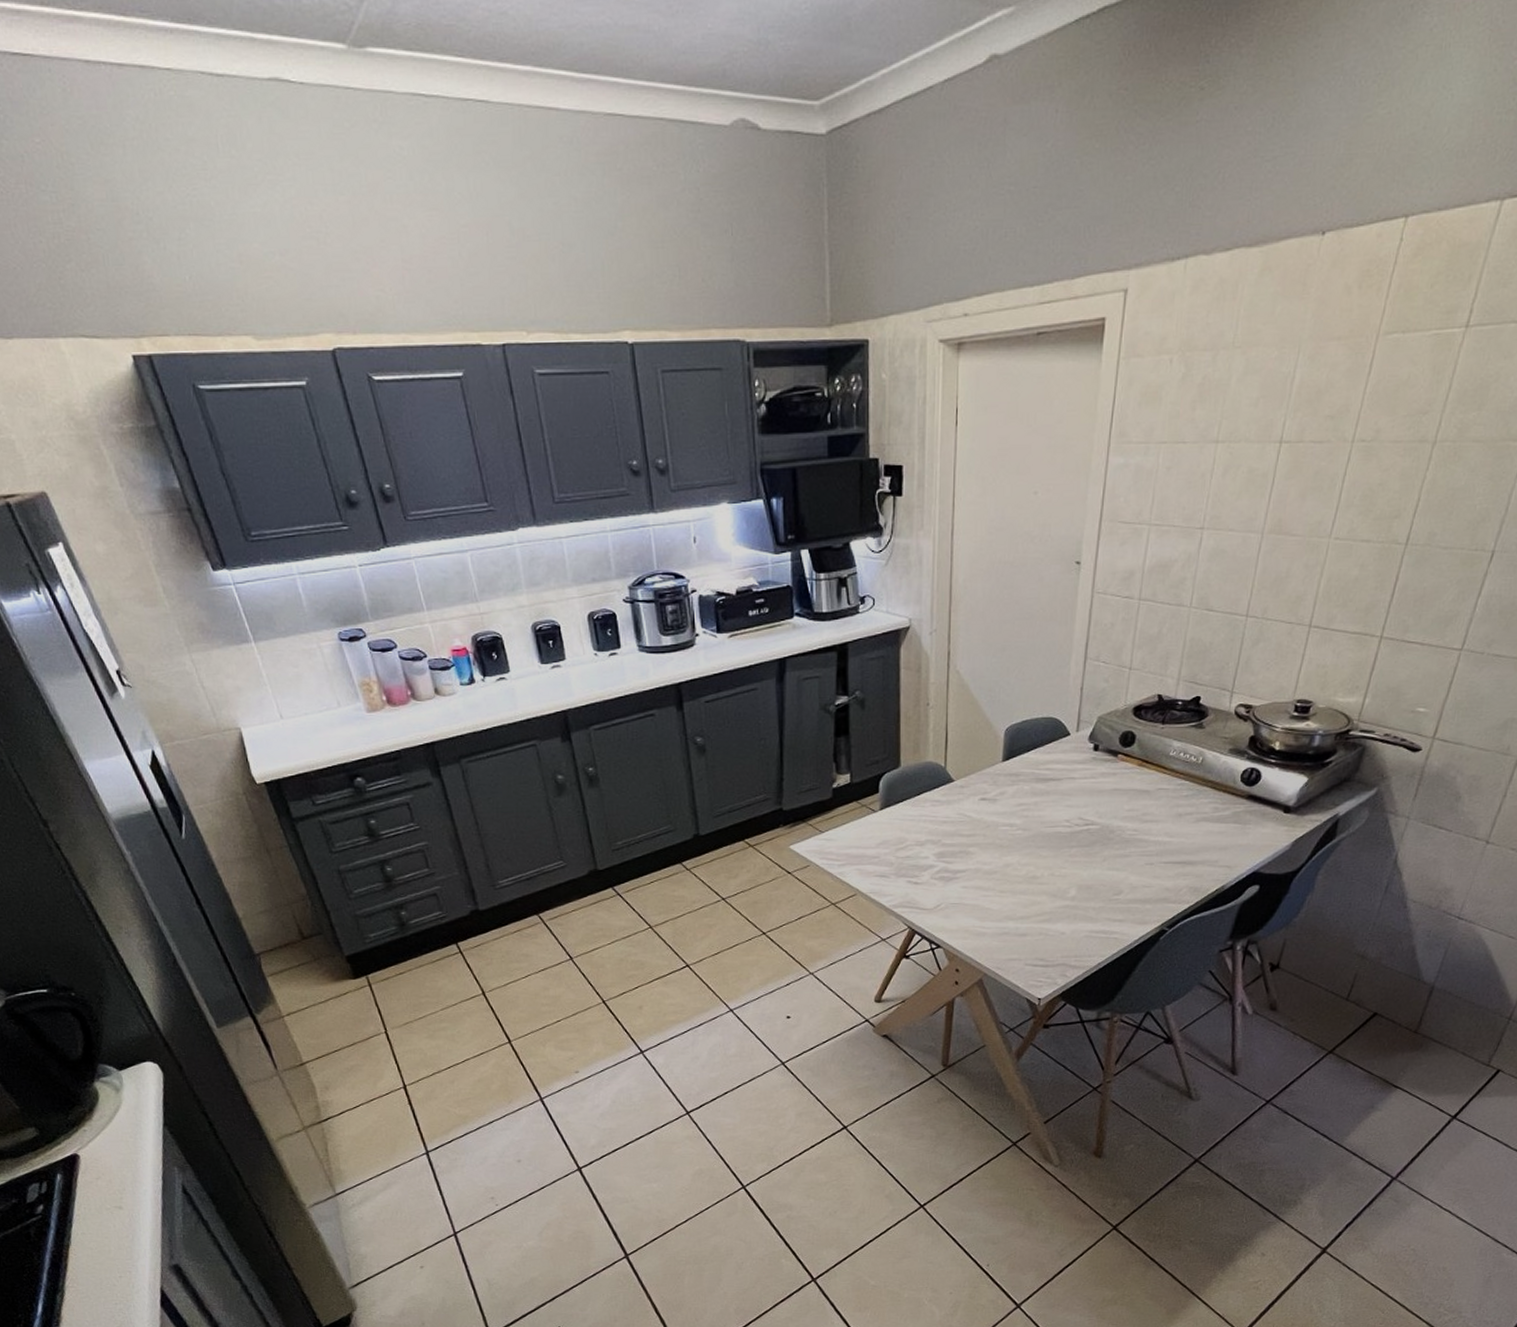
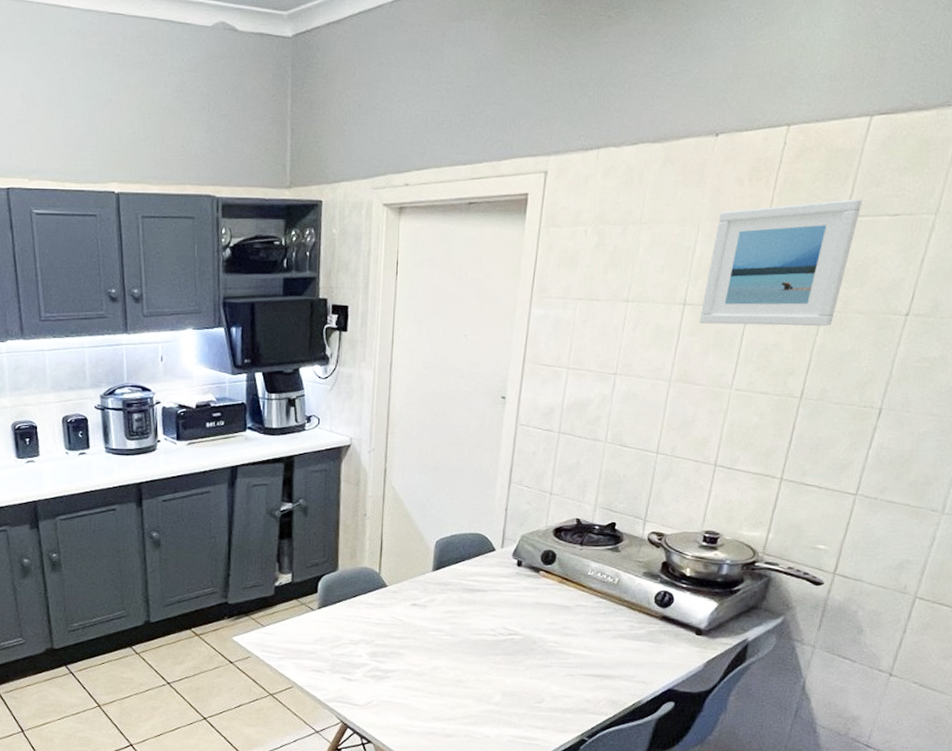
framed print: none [1297,304,1487,464] -> present [699,199,863,326]

